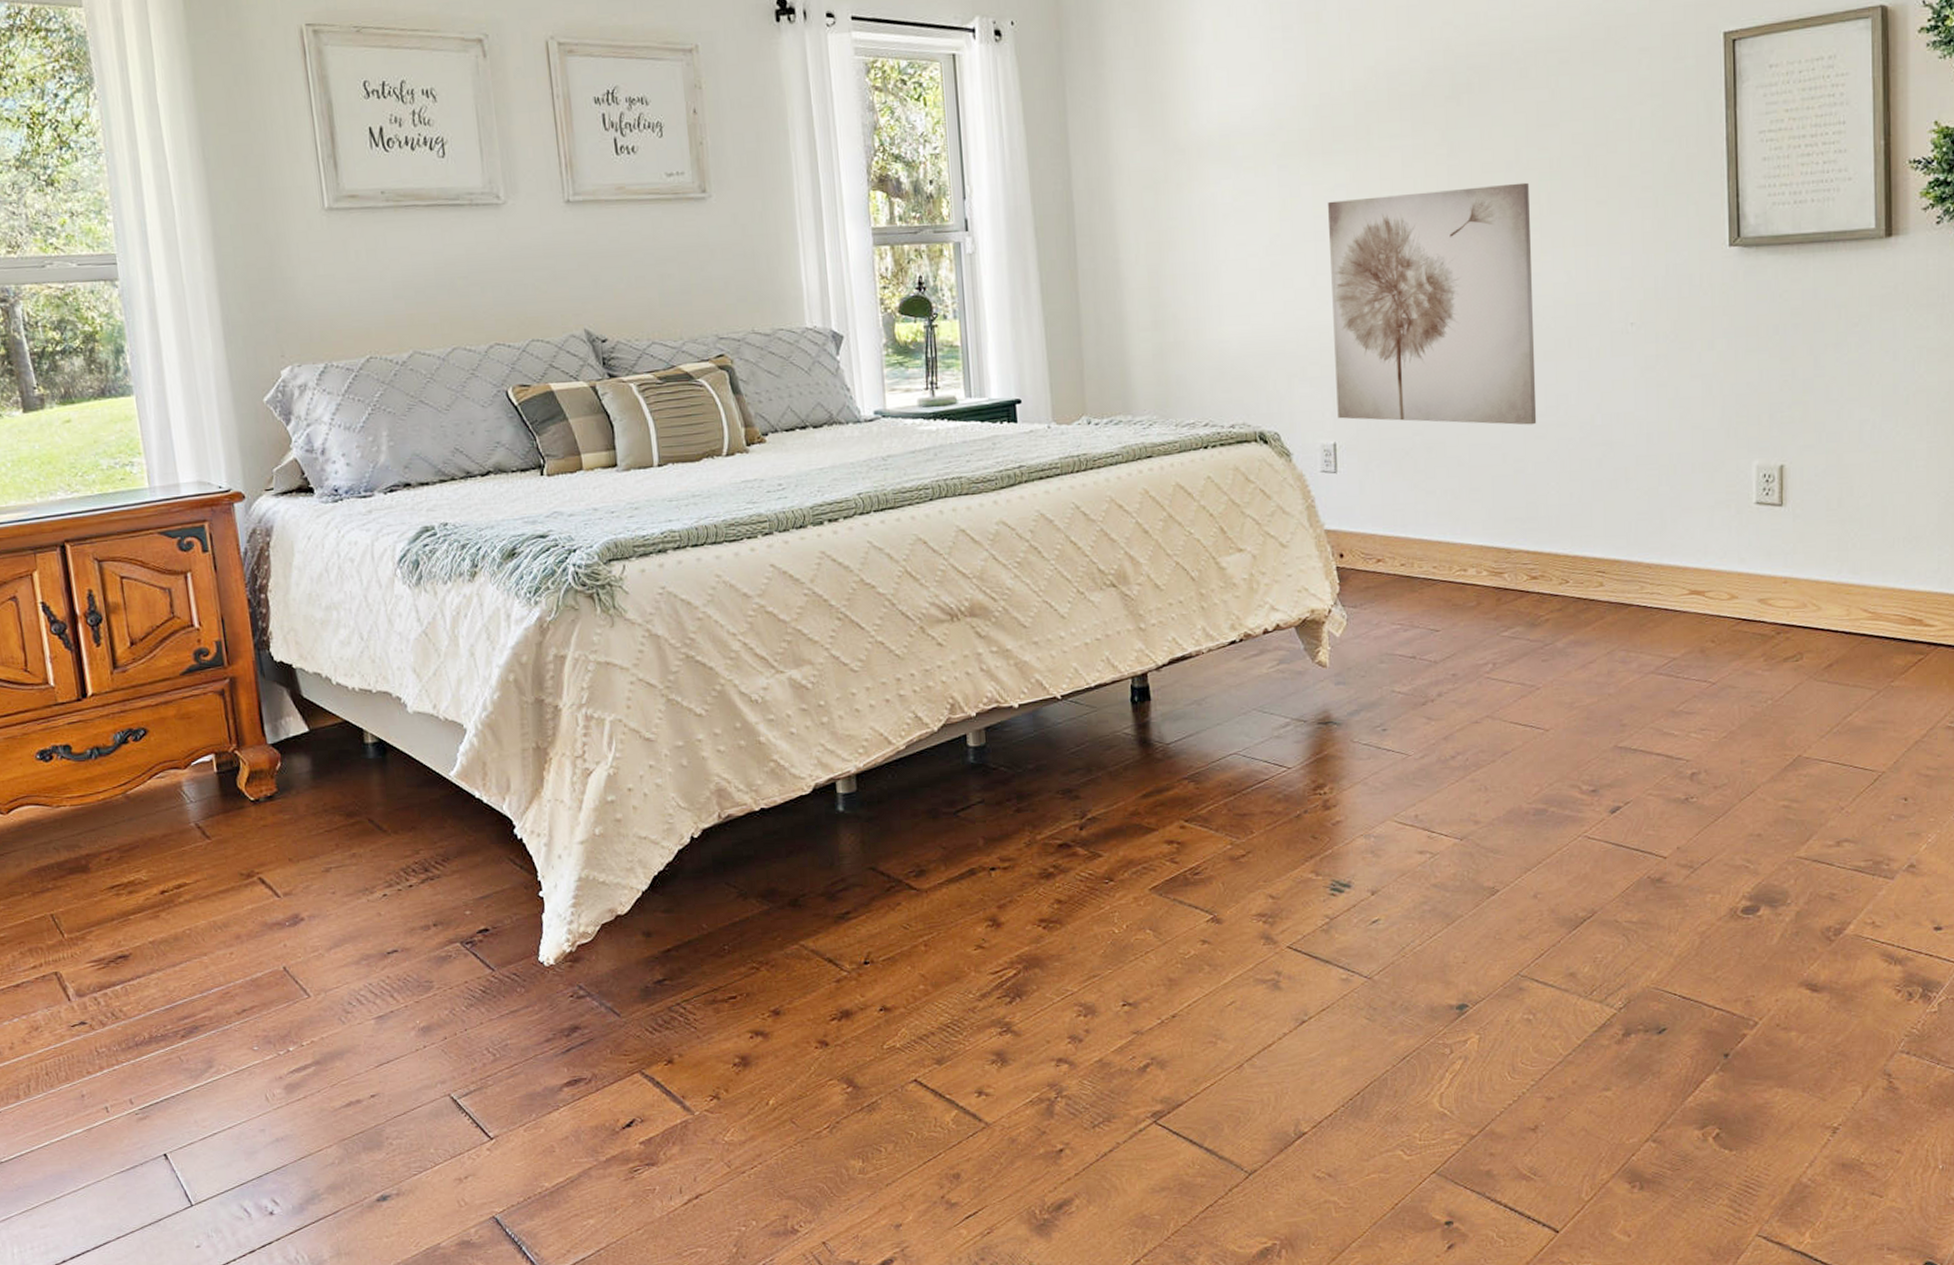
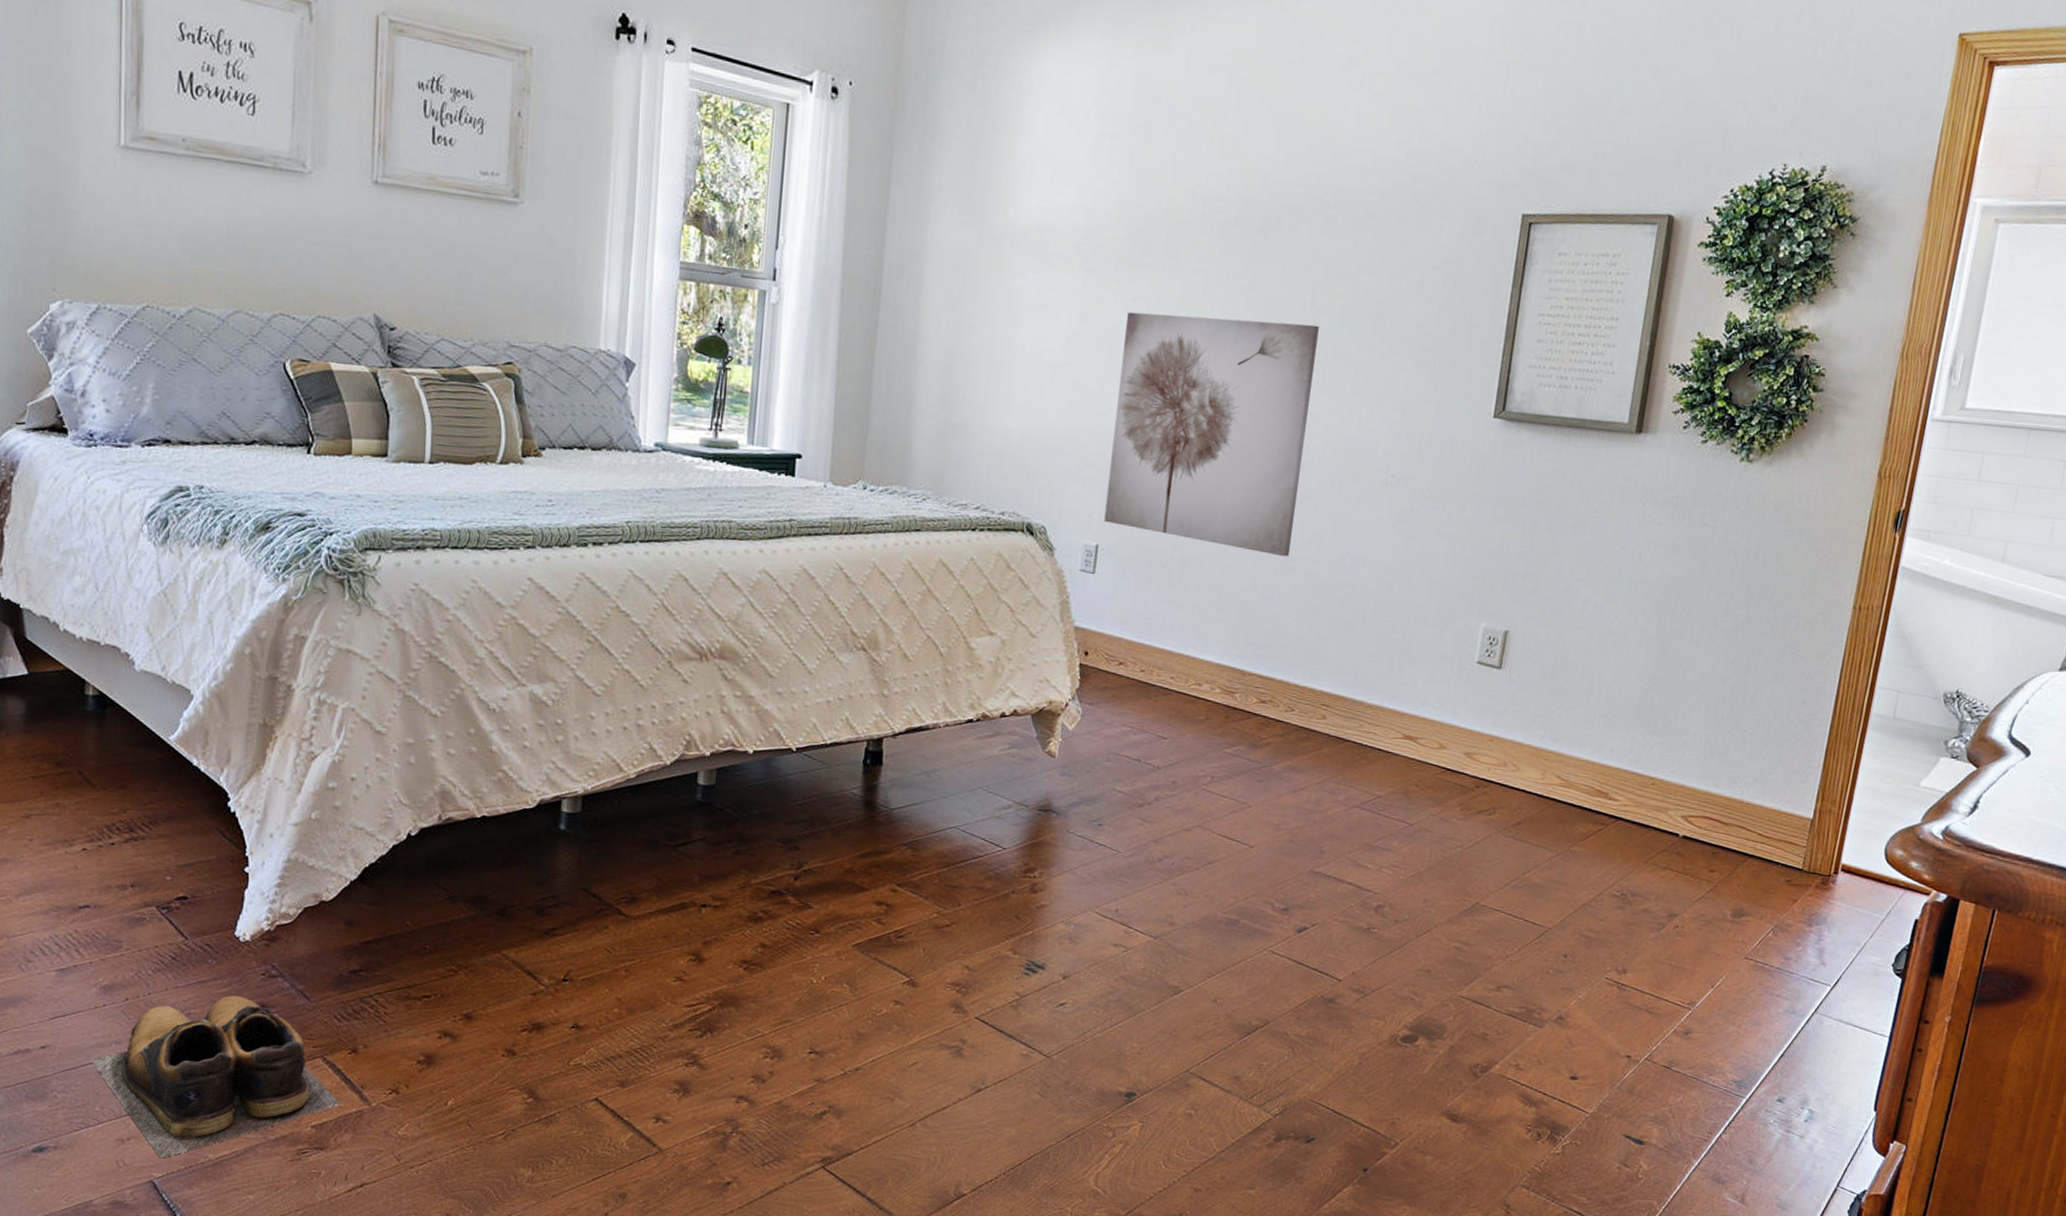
shoes: none [419,1021,665,1193] -> present [91,995,341,1159]

